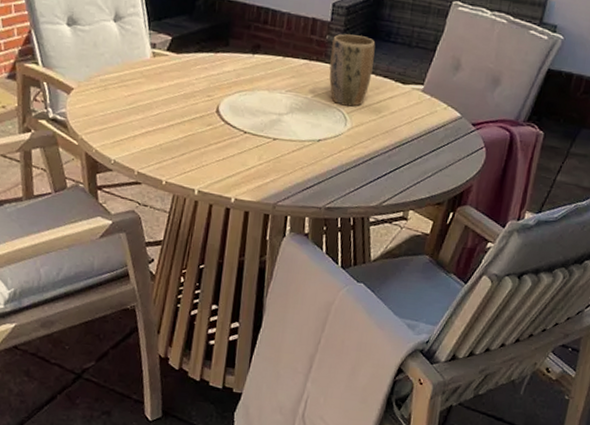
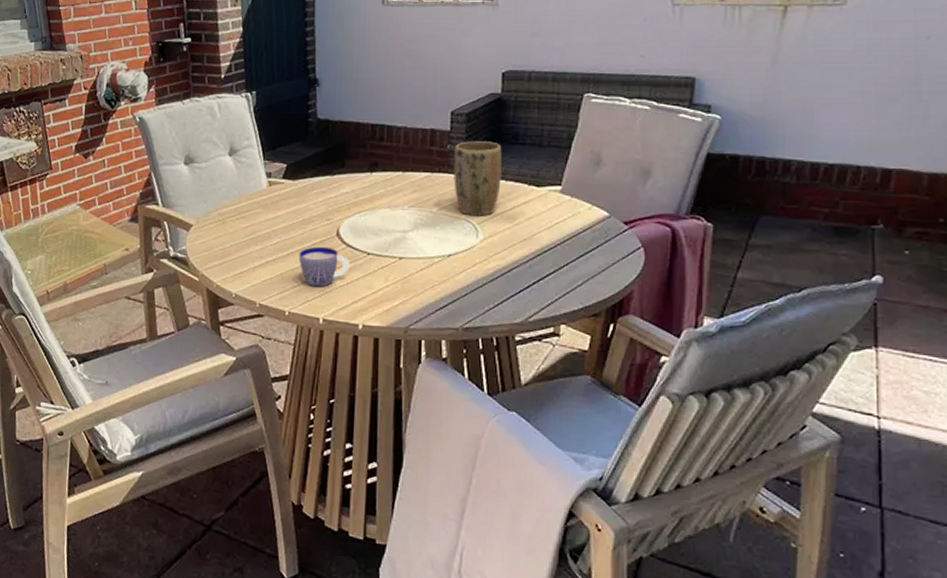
cup: none [178,121,227,160] -> present [298,246,350,287]

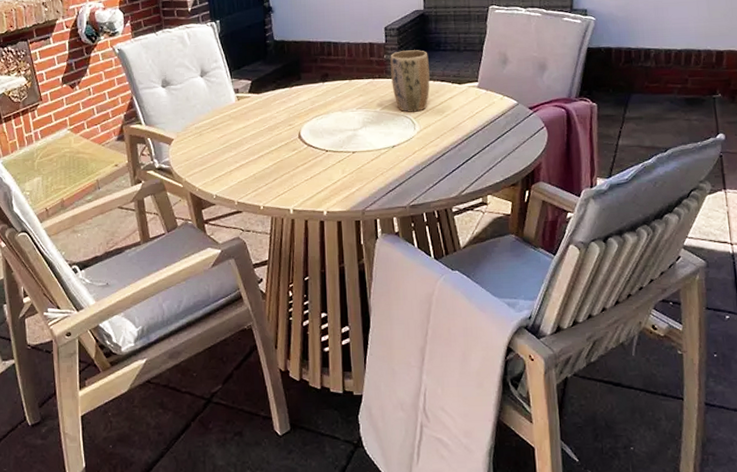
cup: present [298,246,350,287] -> none [268,148,312,183]

